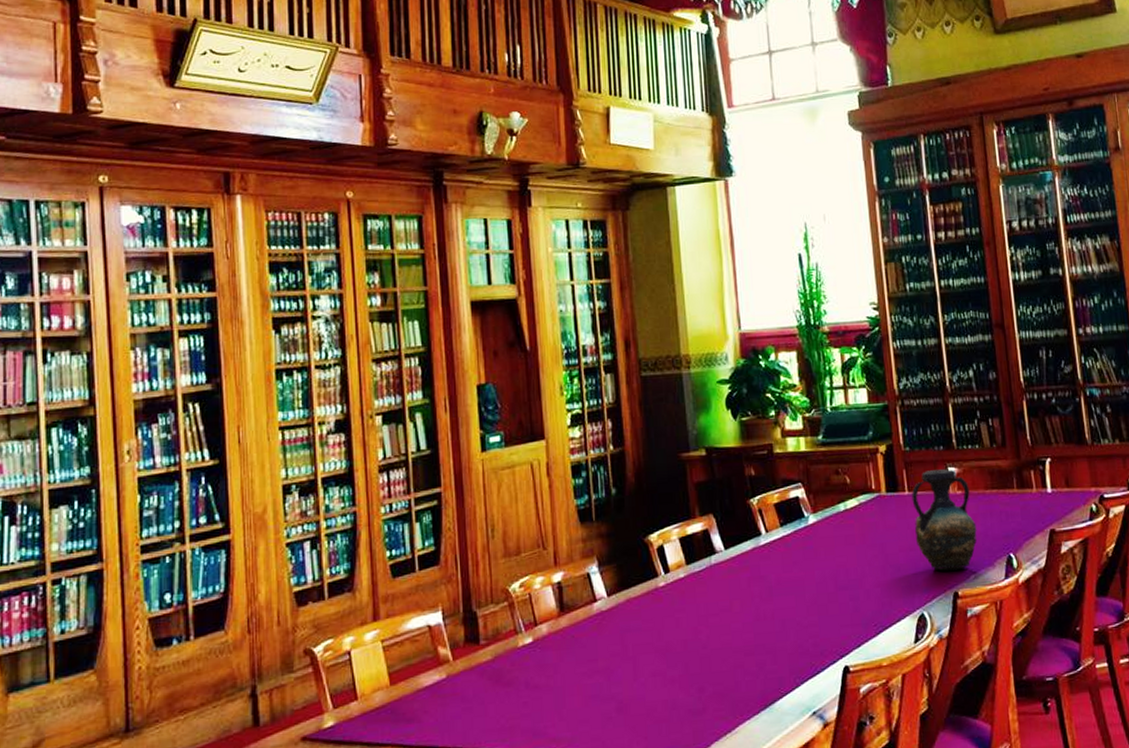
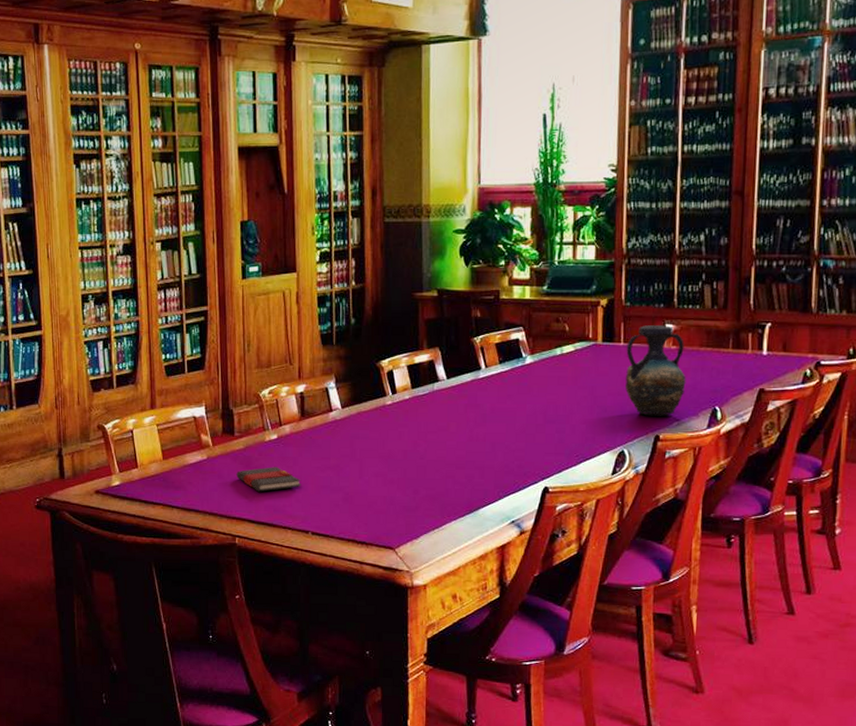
book: none [484,678,566,713] -> present [236,467,302,492]

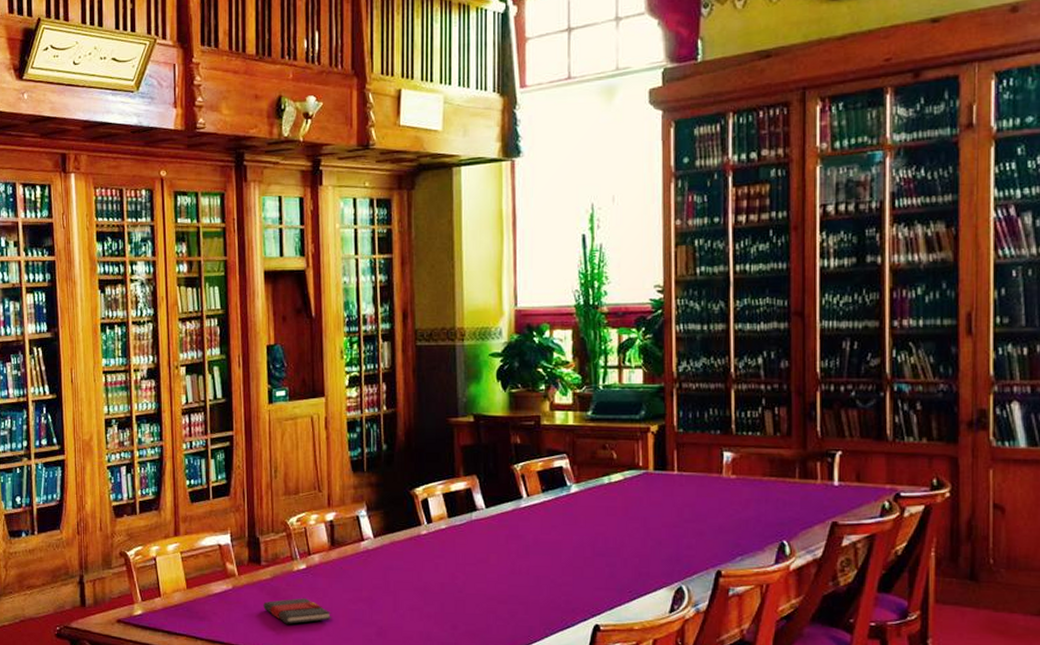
vase: present [625,325,686,416] -> none [680,453,749,550]

